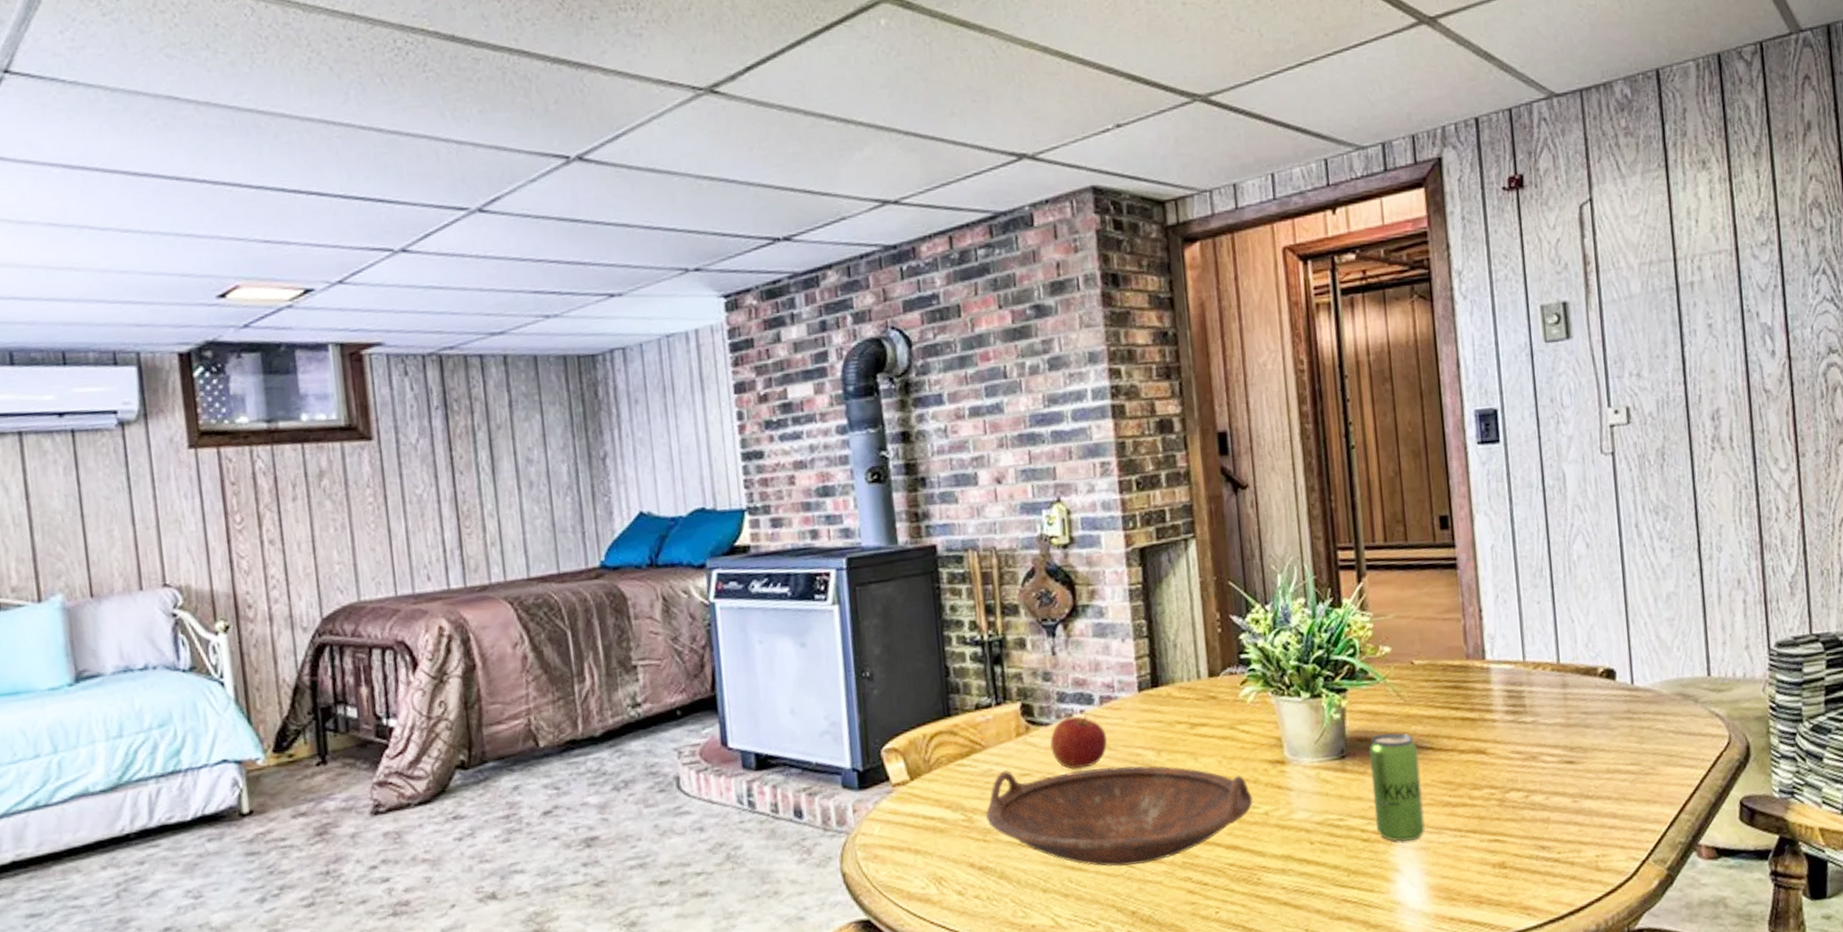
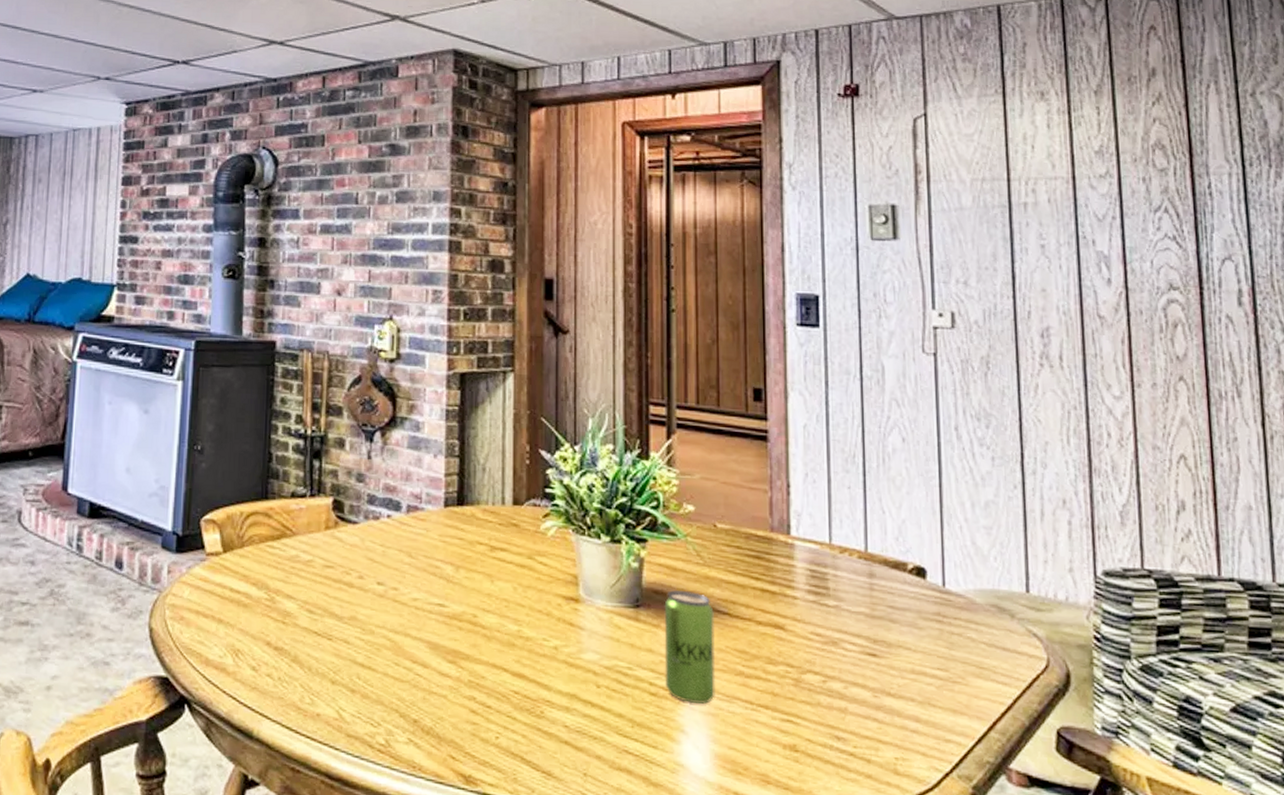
bowl: present [986,766,1253,867] -> none [288,559,544,675]
apple: present [1049,715,1107,770] -> none [355,519,409,571]

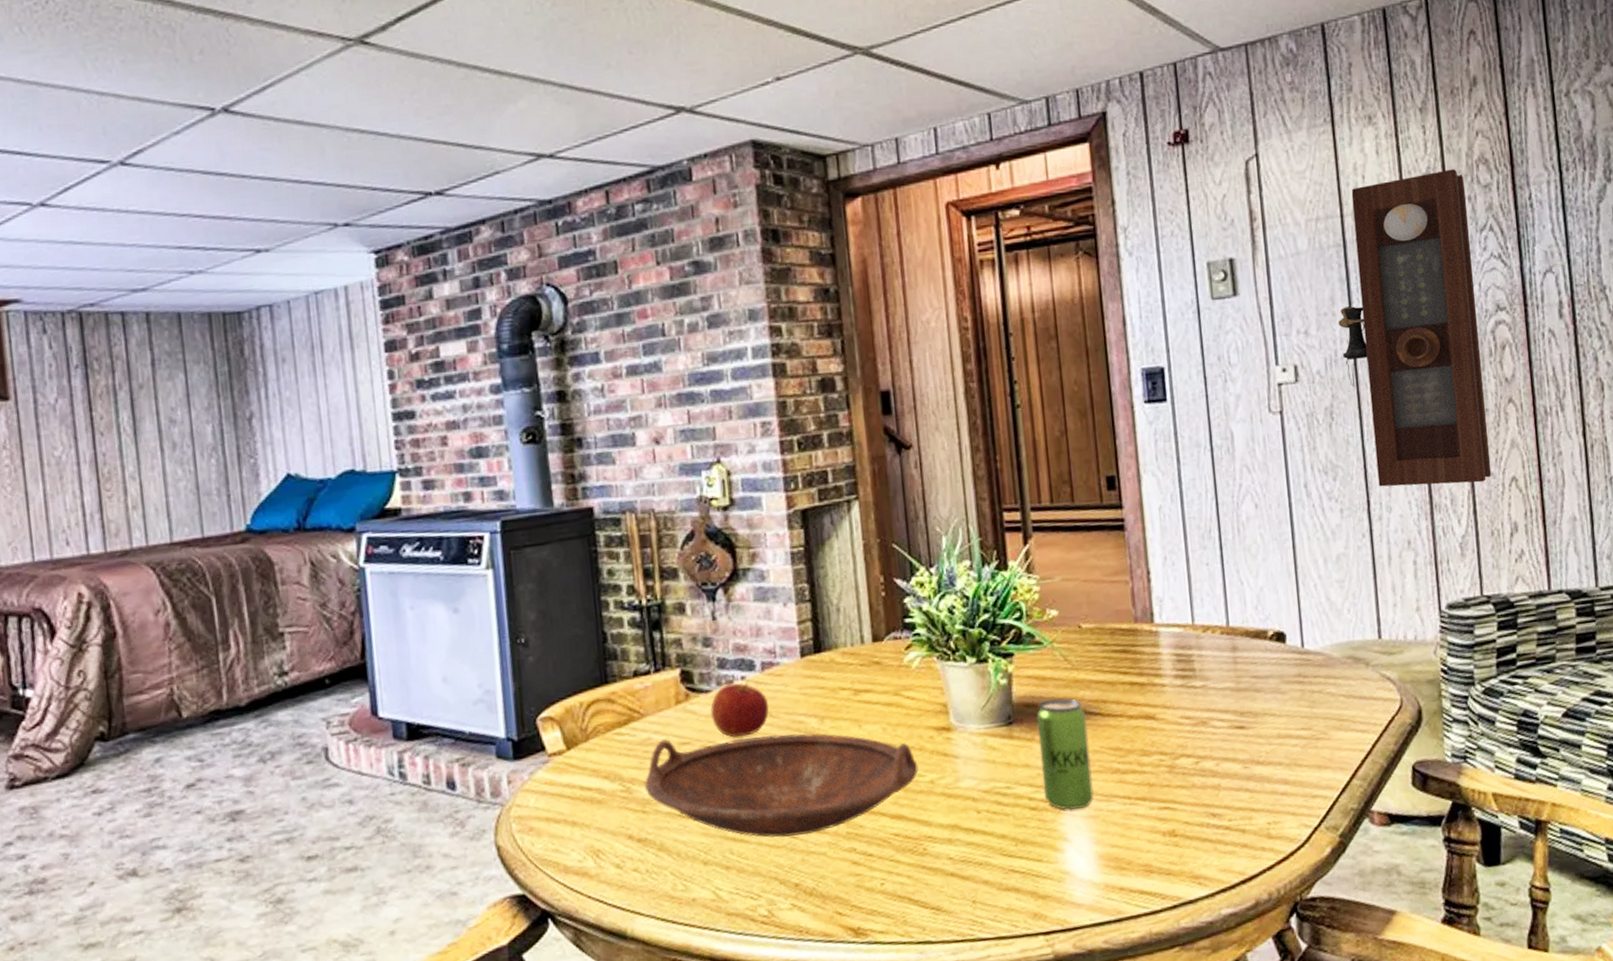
bowl: none [288,559,544,675] -> present [645,733,919,838]
apple: none [355,519,409,571] -> present [710,682,769,738]
pendulum clock: none [999,150,1158,455] -> present [1338,169,1492,487]

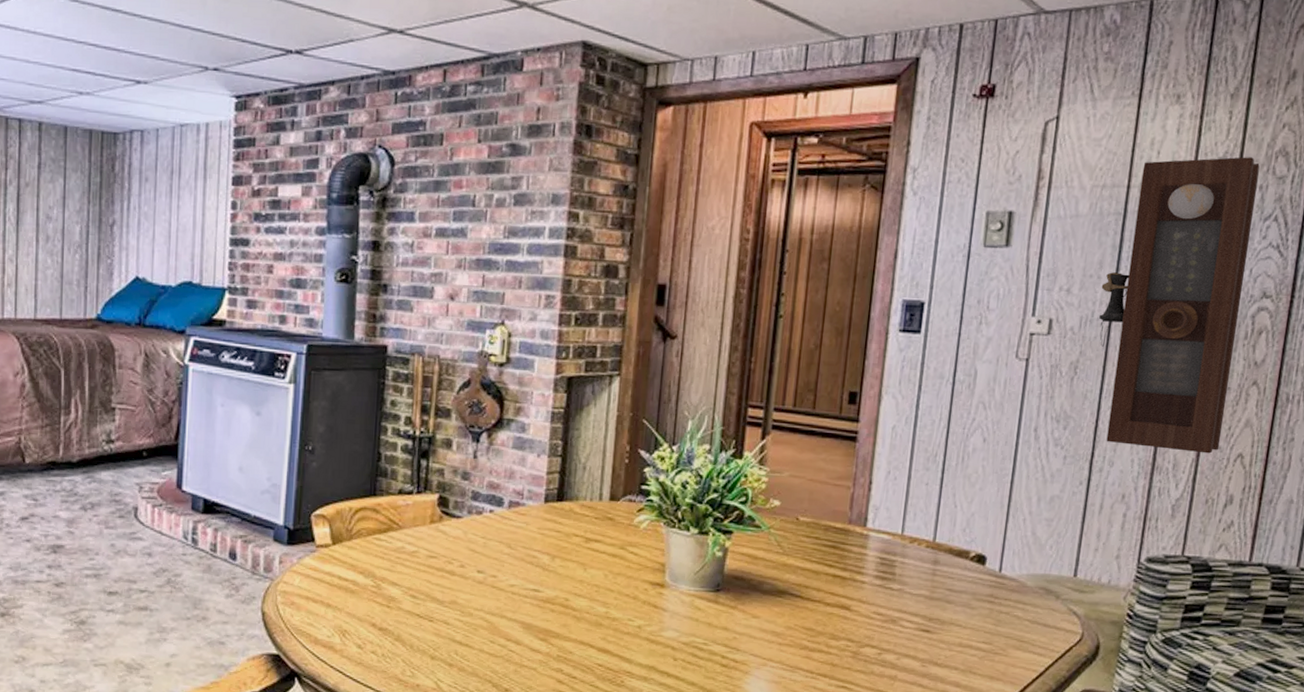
bowl: present [645,733,919,838] -> none [393,550,630,651]
apple: present [710,682,769,738] -> none [457,514,509,560]
beverage can: present [1036,697,1094,811] -> none [735,576,788,674]

